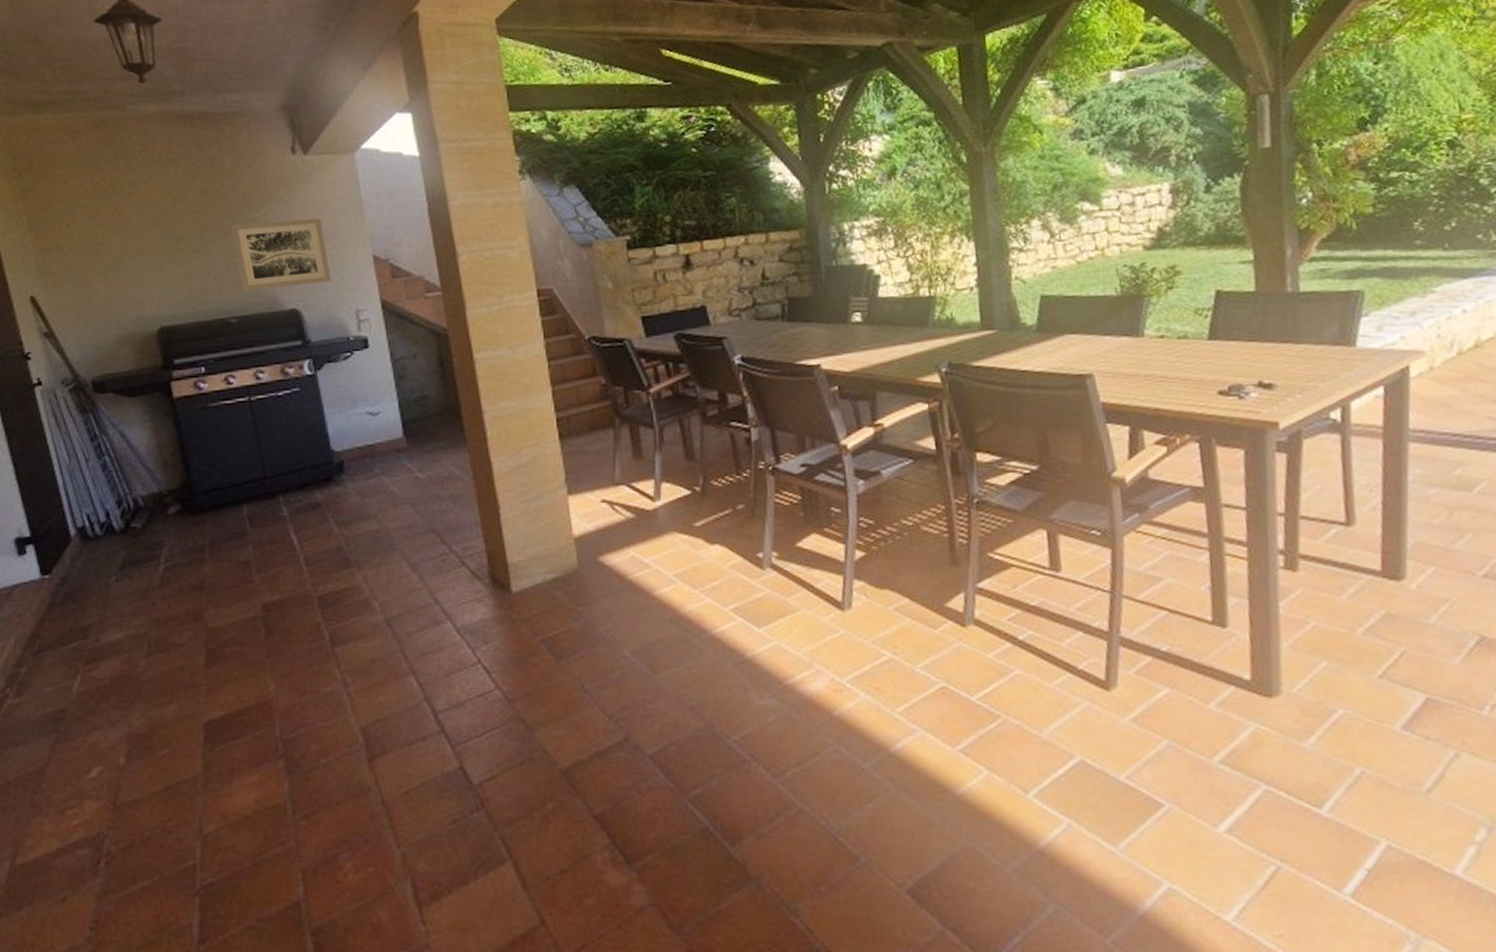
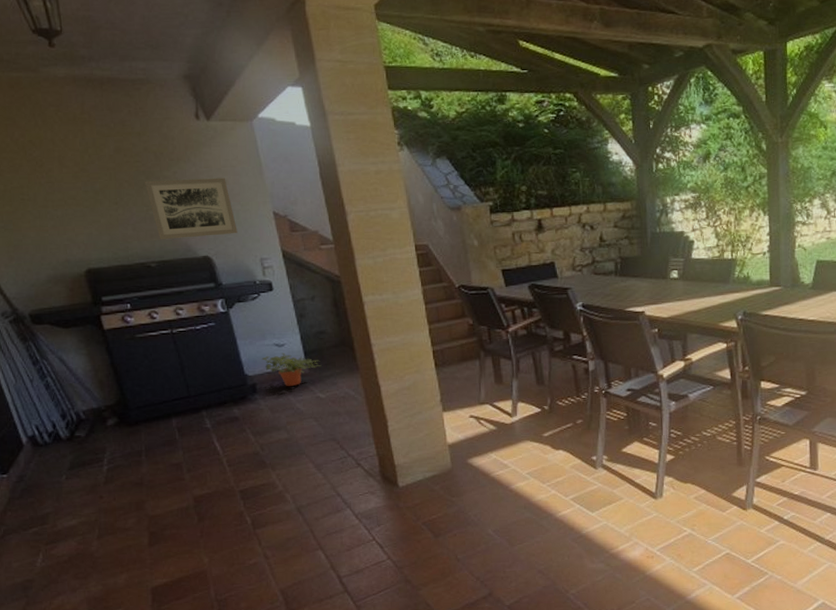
potted plant: none [351,423,422,465] -> present [261,352,322,387]

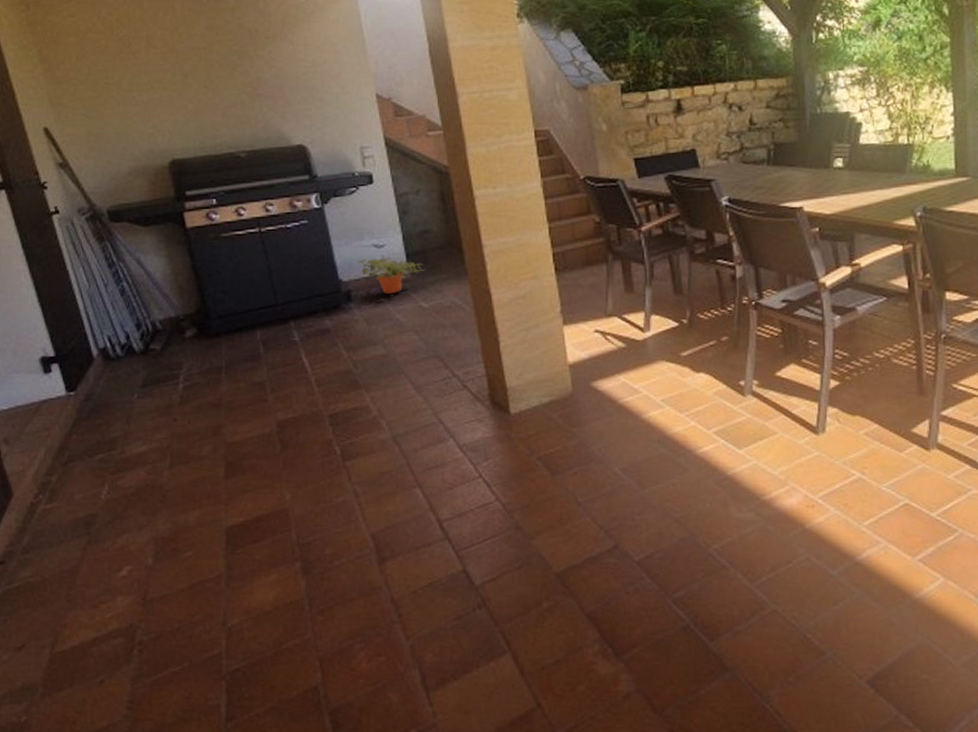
wall art: present [145,178,238,240] -> none [238,56,336,127]

